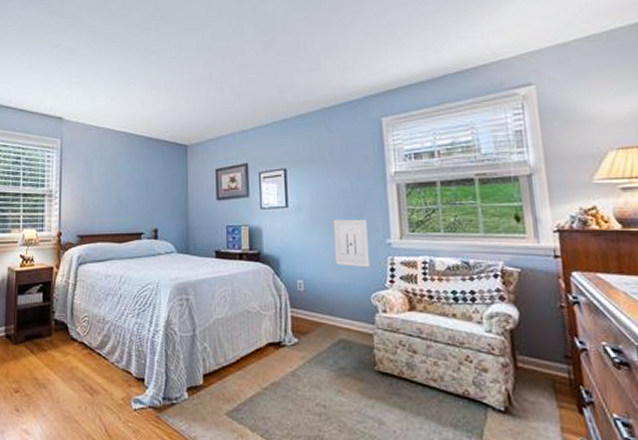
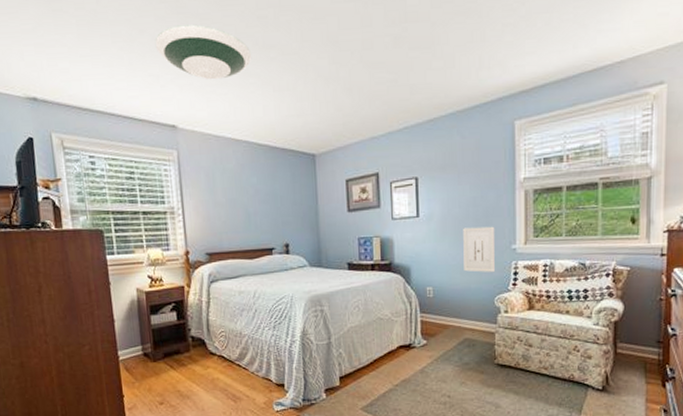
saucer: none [52,34,135,80] -> present [154,24,252,80]

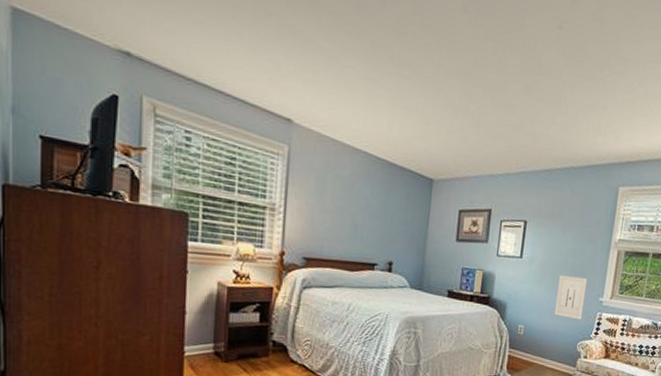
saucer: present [154,24,252,80] -> none [282,16,385,84]

